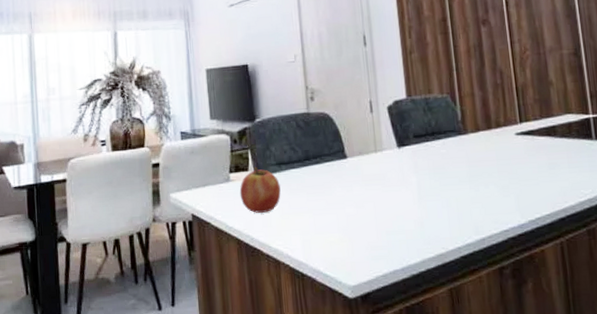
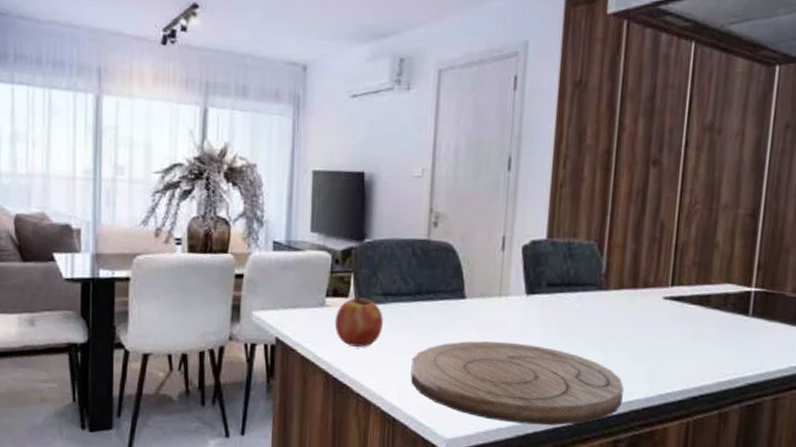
cutting board: none [310,190,499,264] -> present [411,341,624,426]

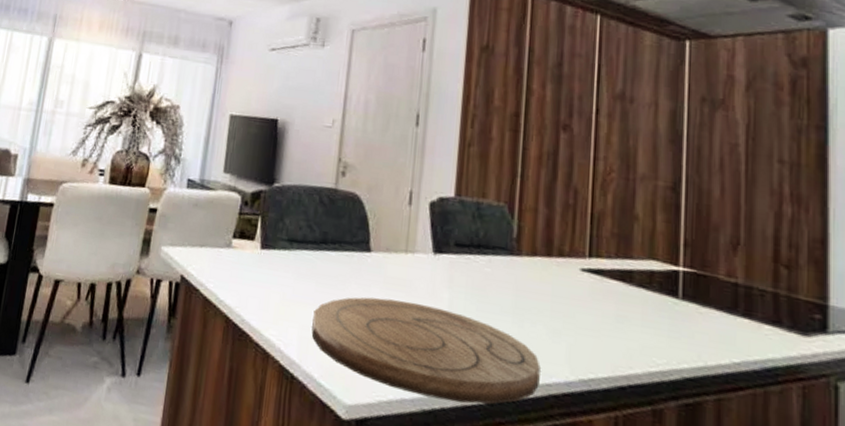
fruit: present [334,294,383,347] -> none [239,238,288,294]

